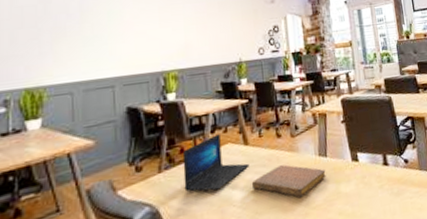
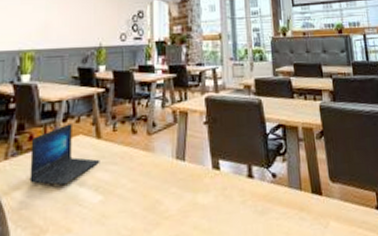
notebook: present [251,164,326,197] -> none [100,165,183,203]

